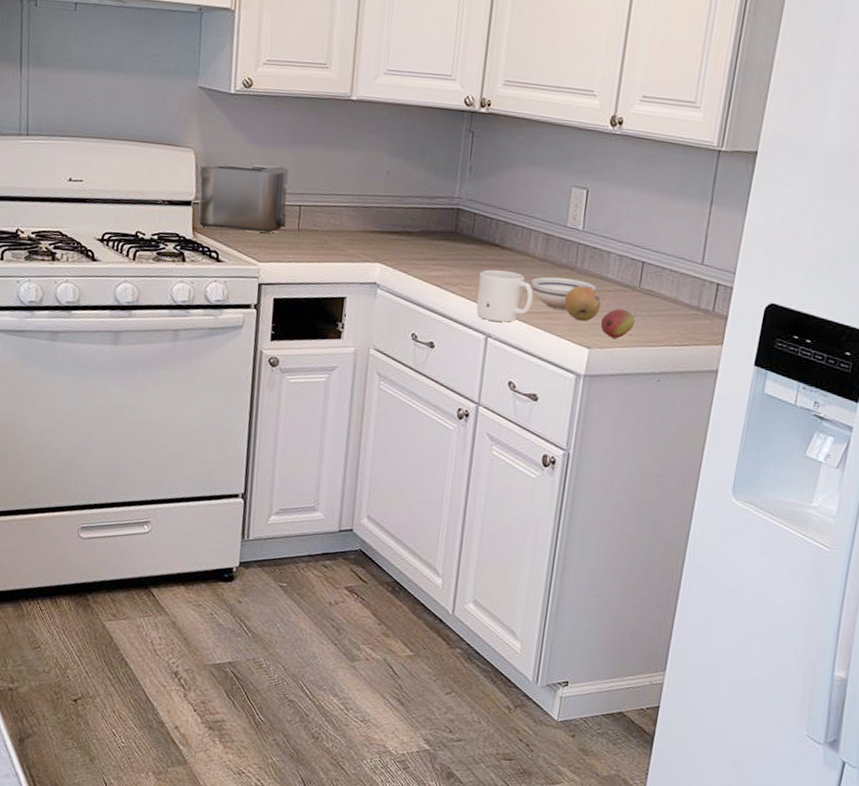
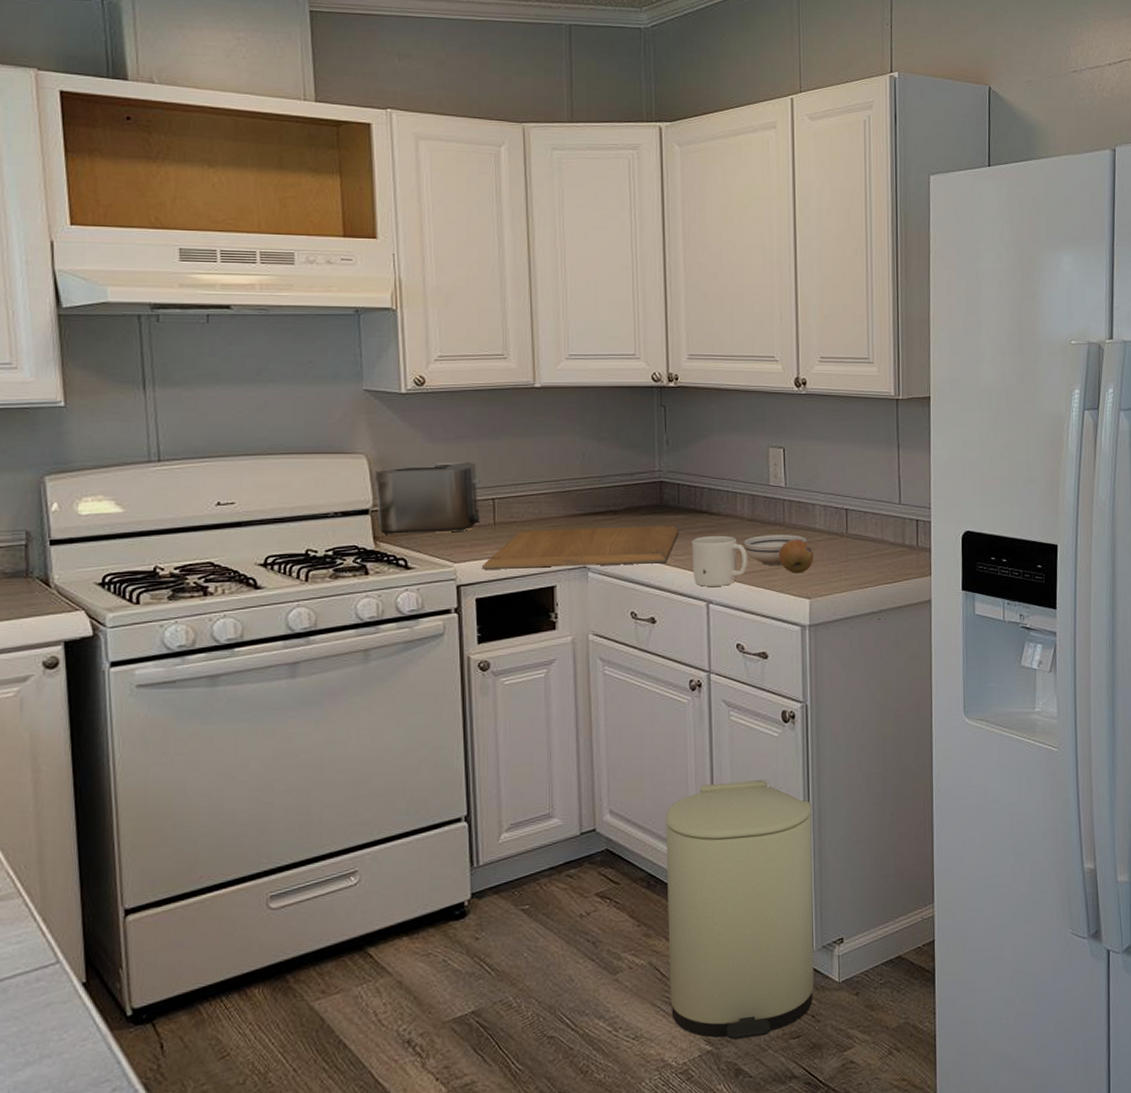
chopping board: none [282,239,469,291] -> present [481,526,679,569]
pedal bin: none [398,510,558,751] -> present [666,779,814,1040]
fruit: present [601,308,635,339] -> none [817,556,848,585]

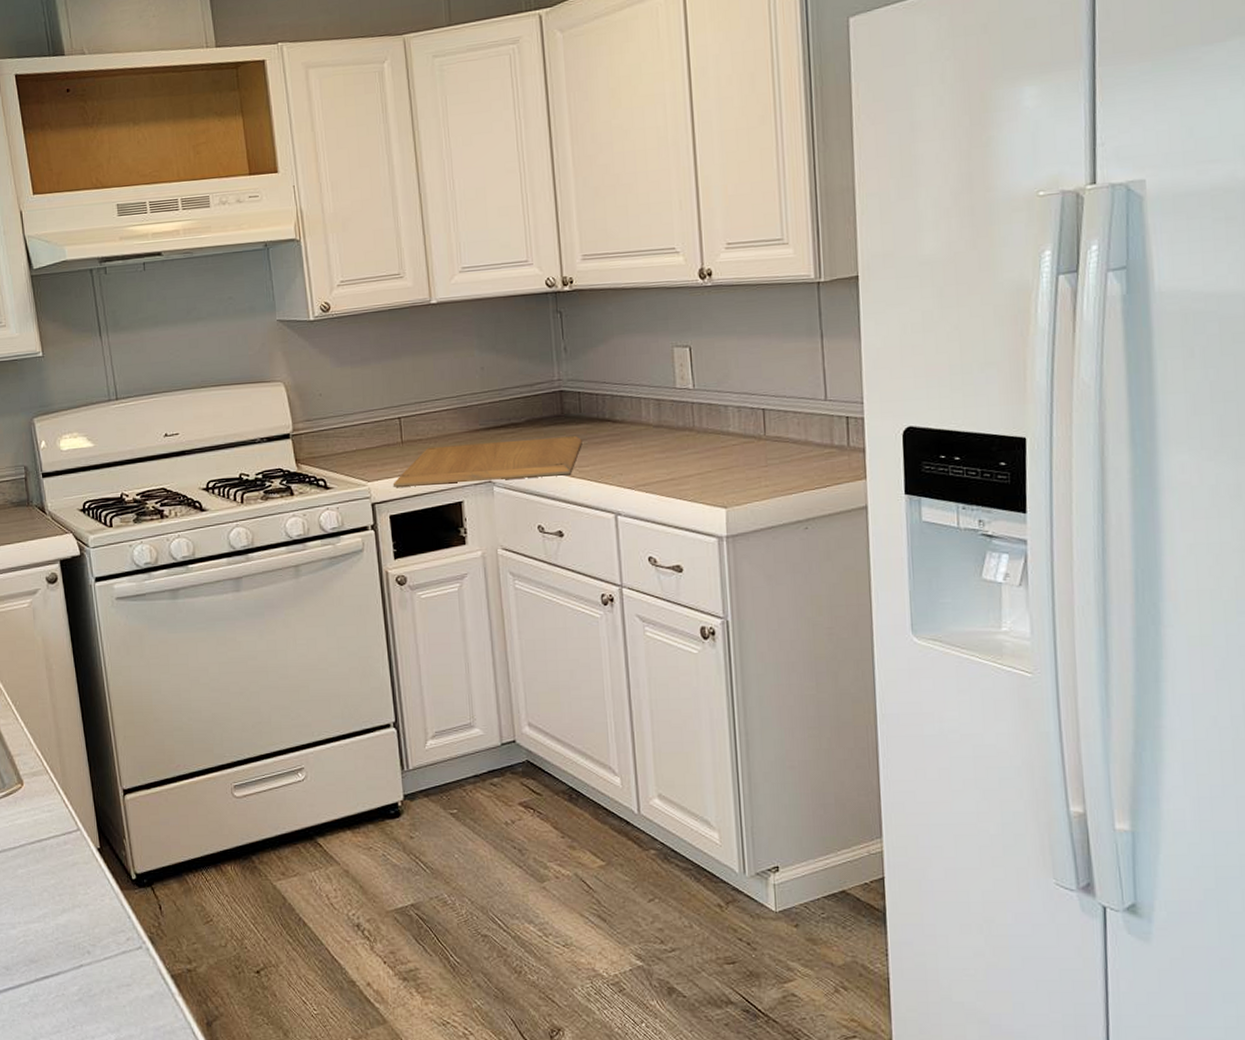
toaster: present [375,462,481,535] -> none [293,383,388,458]
pedal bin: present [666,779,814,1040] -> none [584,698,749,958]
mug: present [691,536,748,587] -> none [595,444,657,498]
bowl: present [743,534,807,566] -> none [650,439,720,474]
fruit: present [779,539,814,574] -> none [689,444,729,481]

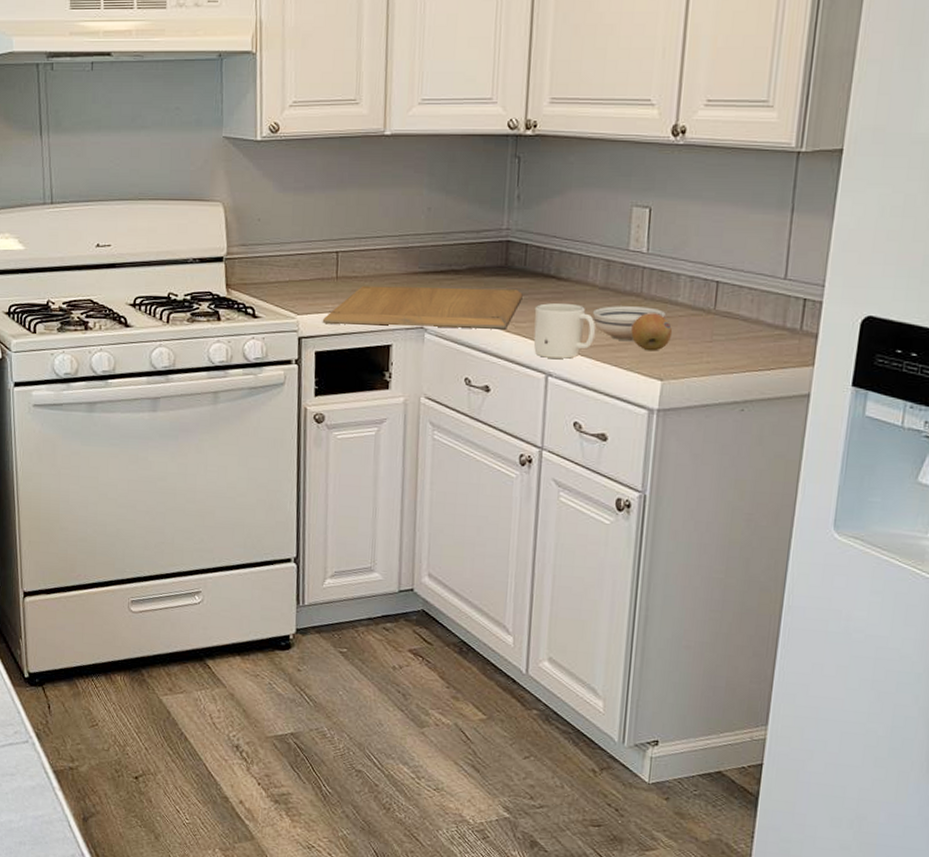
mug: none [595,444,657,498] -> present [533,303,597,359]
bowl: none [650,439,720,474] -> present [592,306,666,341]
fruit: none [689,444,729,481] -> present [631,313,673,351]

